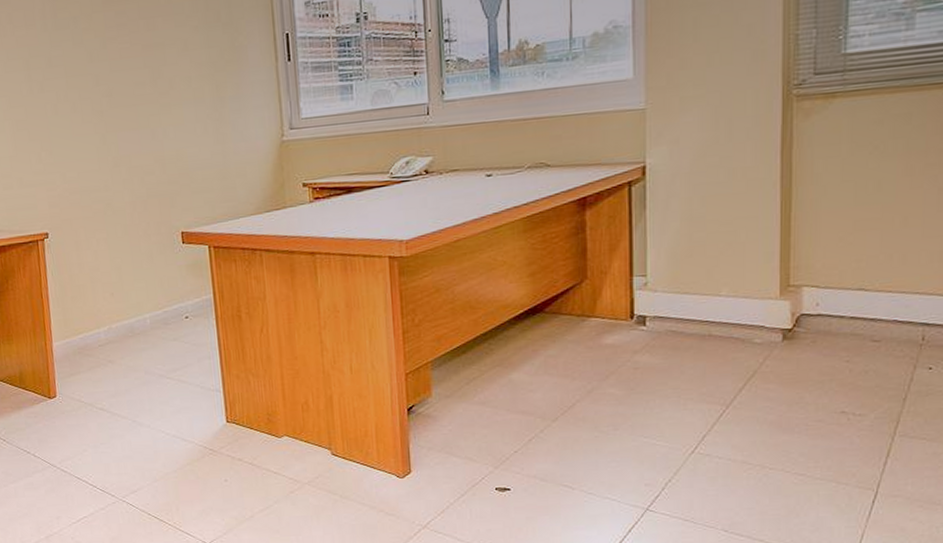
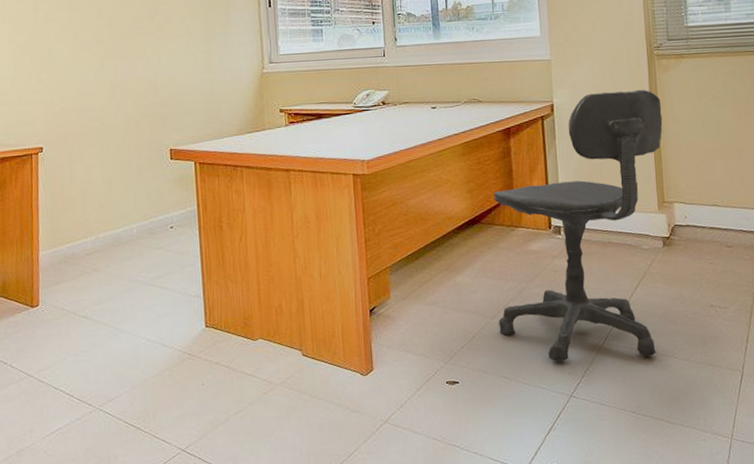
office chair: none [561,141,797,471] -> present [494,89,663,362]

